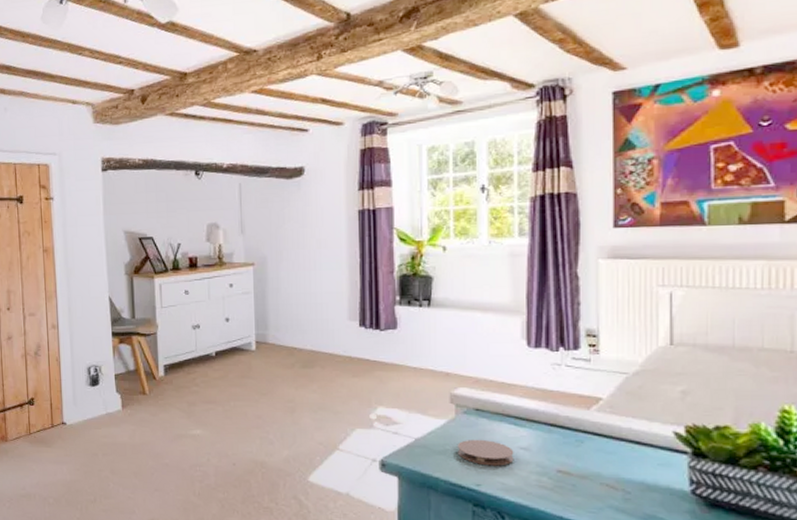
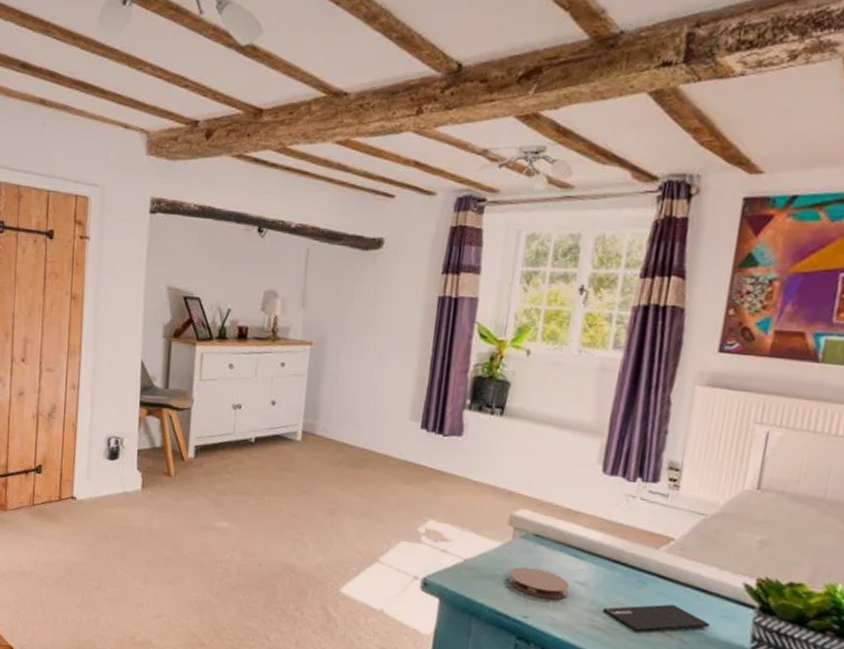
smartphone: none [547,458,649,487] -> present [602,604,710,632]

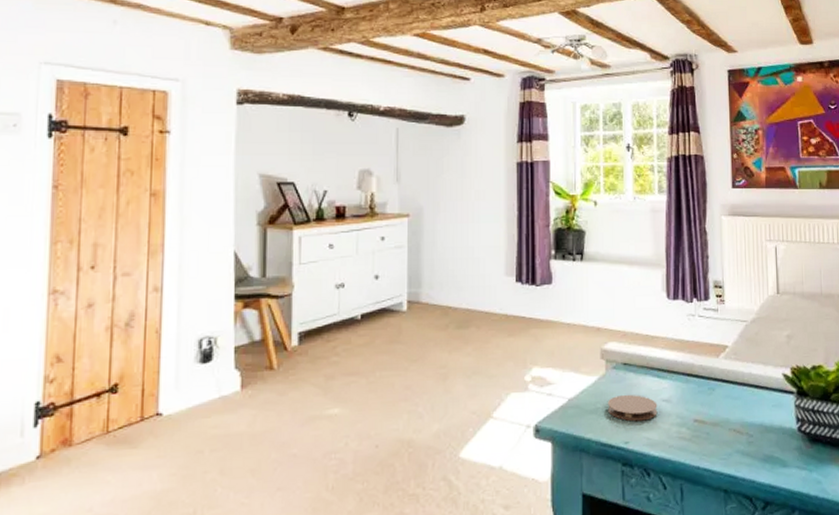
smartphone: present [602,604,710,632] -> none [686,403,766,435]

